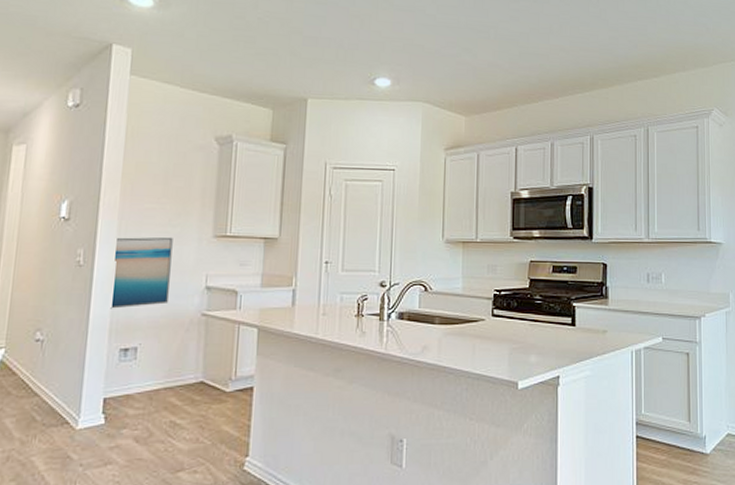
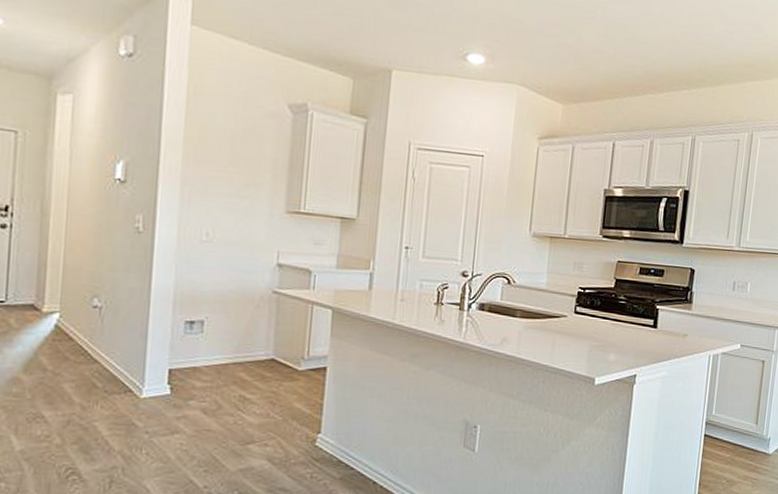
wall art: present [110,236,173,309] -> none [174,205,242,280]

